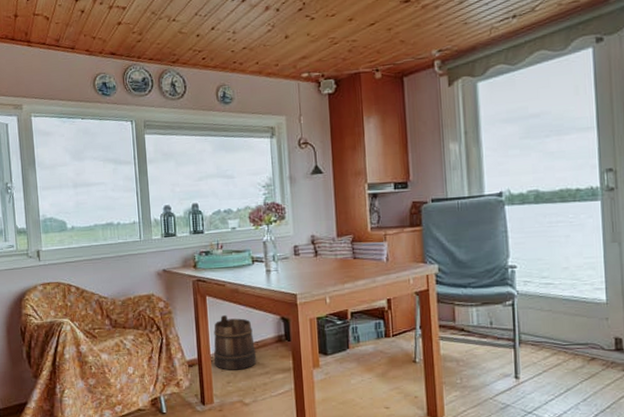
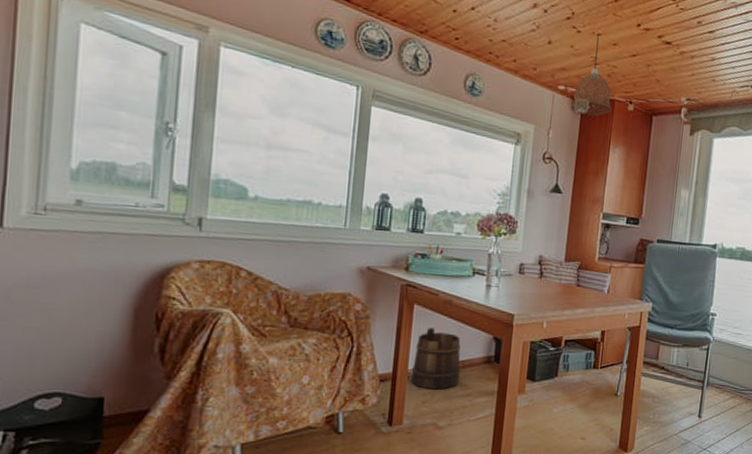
pendant lamp: none [317,14,358,95] -> present [571,33,612,116]

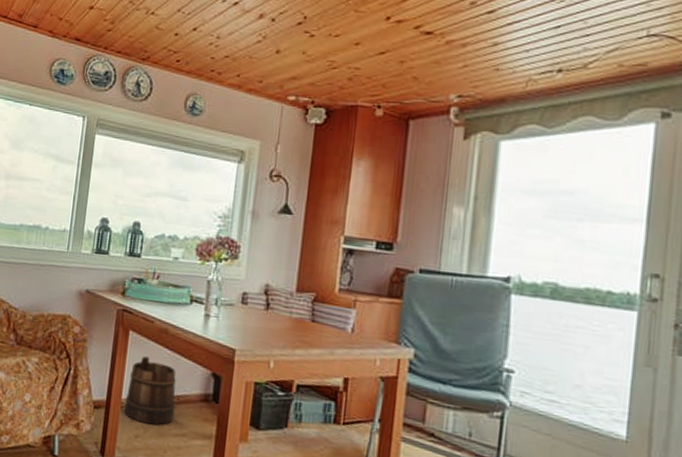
pendant lamp: present [571,33,612,116] -> none [303,34,354,126]

